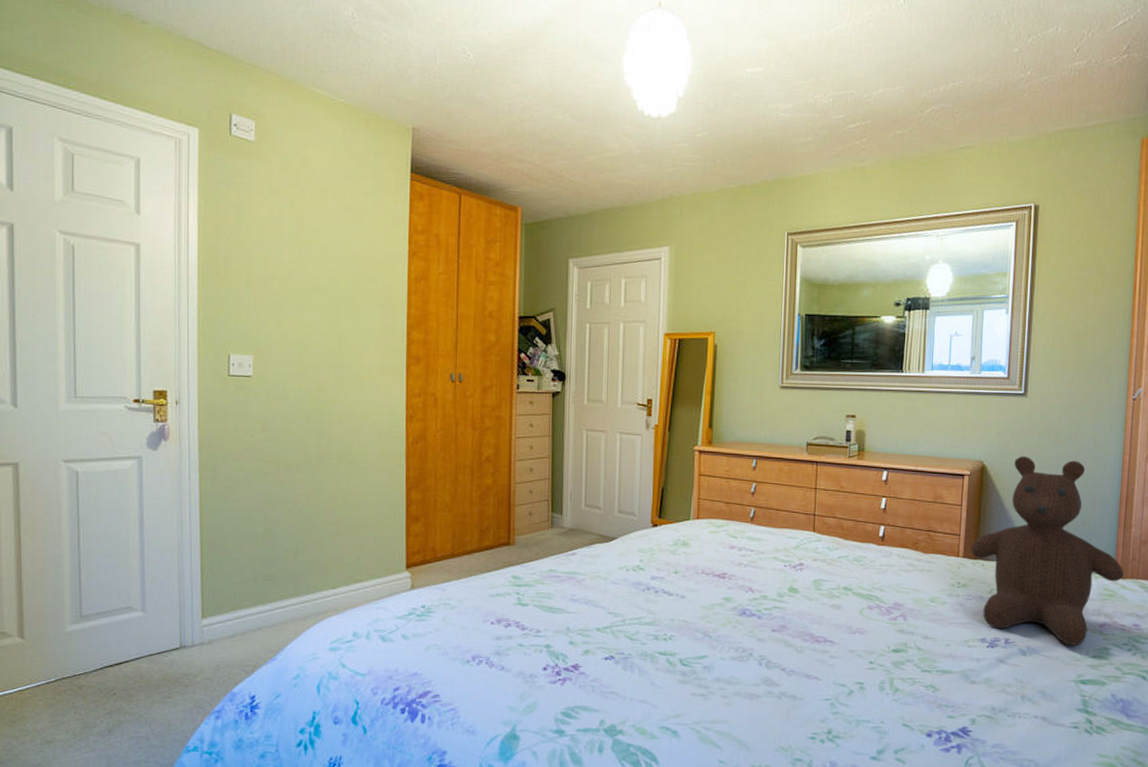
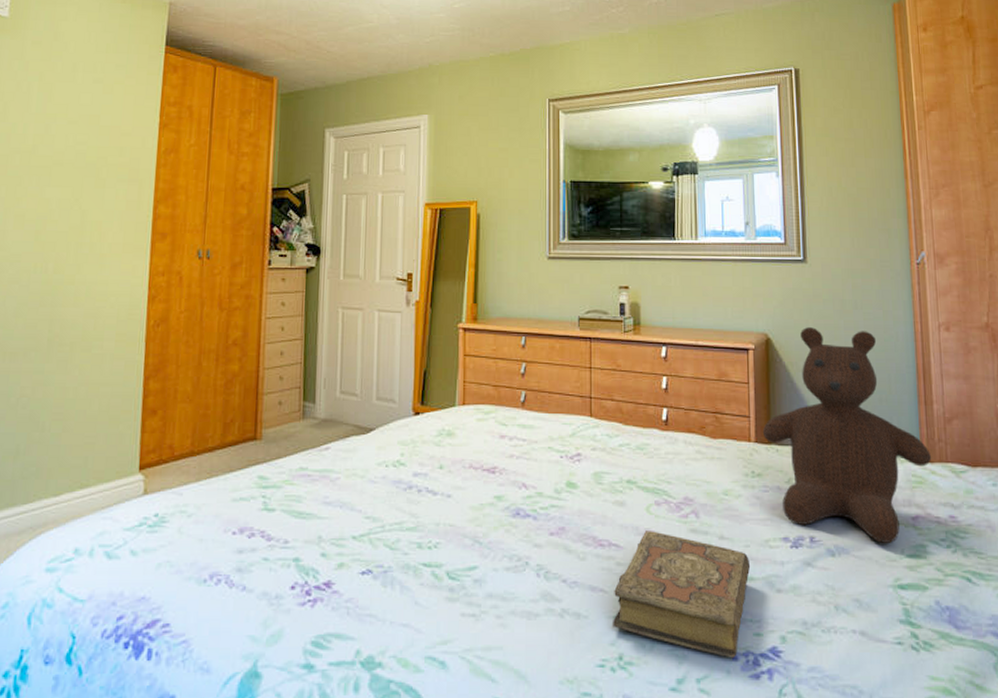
book: none [824,630,950,735] -> present [613,531,751,658]

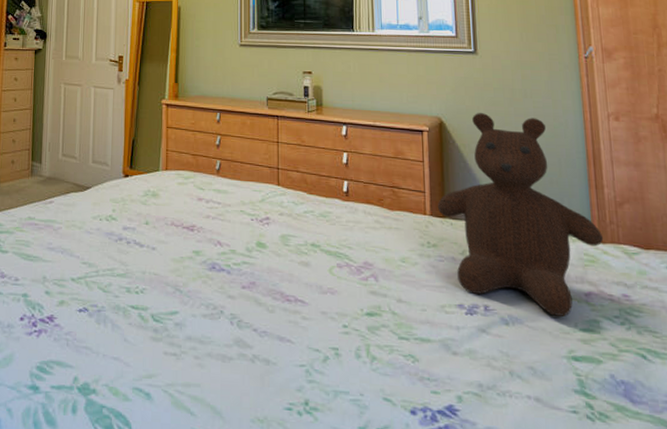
book: present [613,531,751,658] -> none [299,290,428,413]

